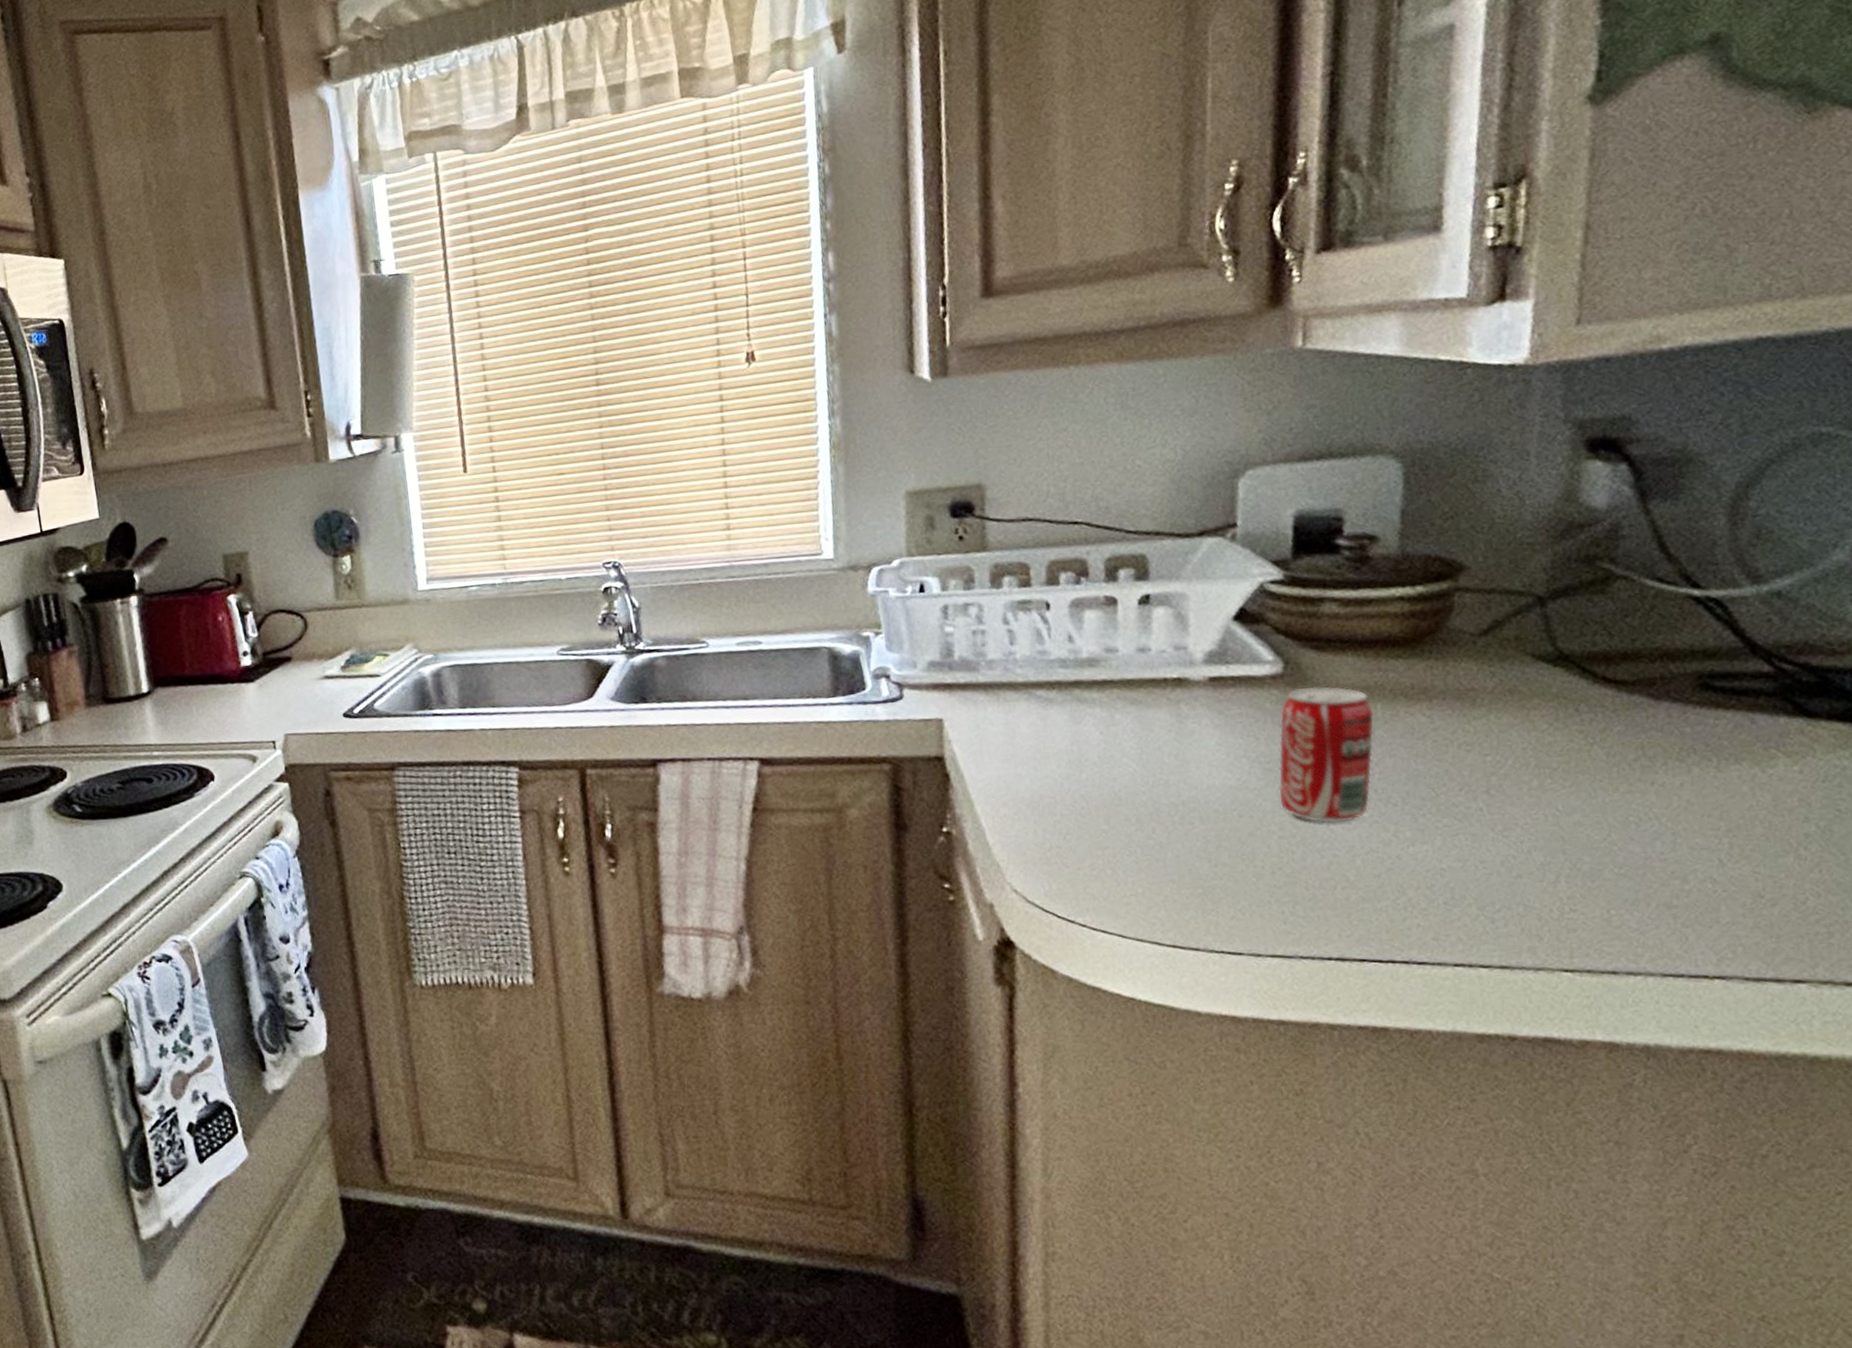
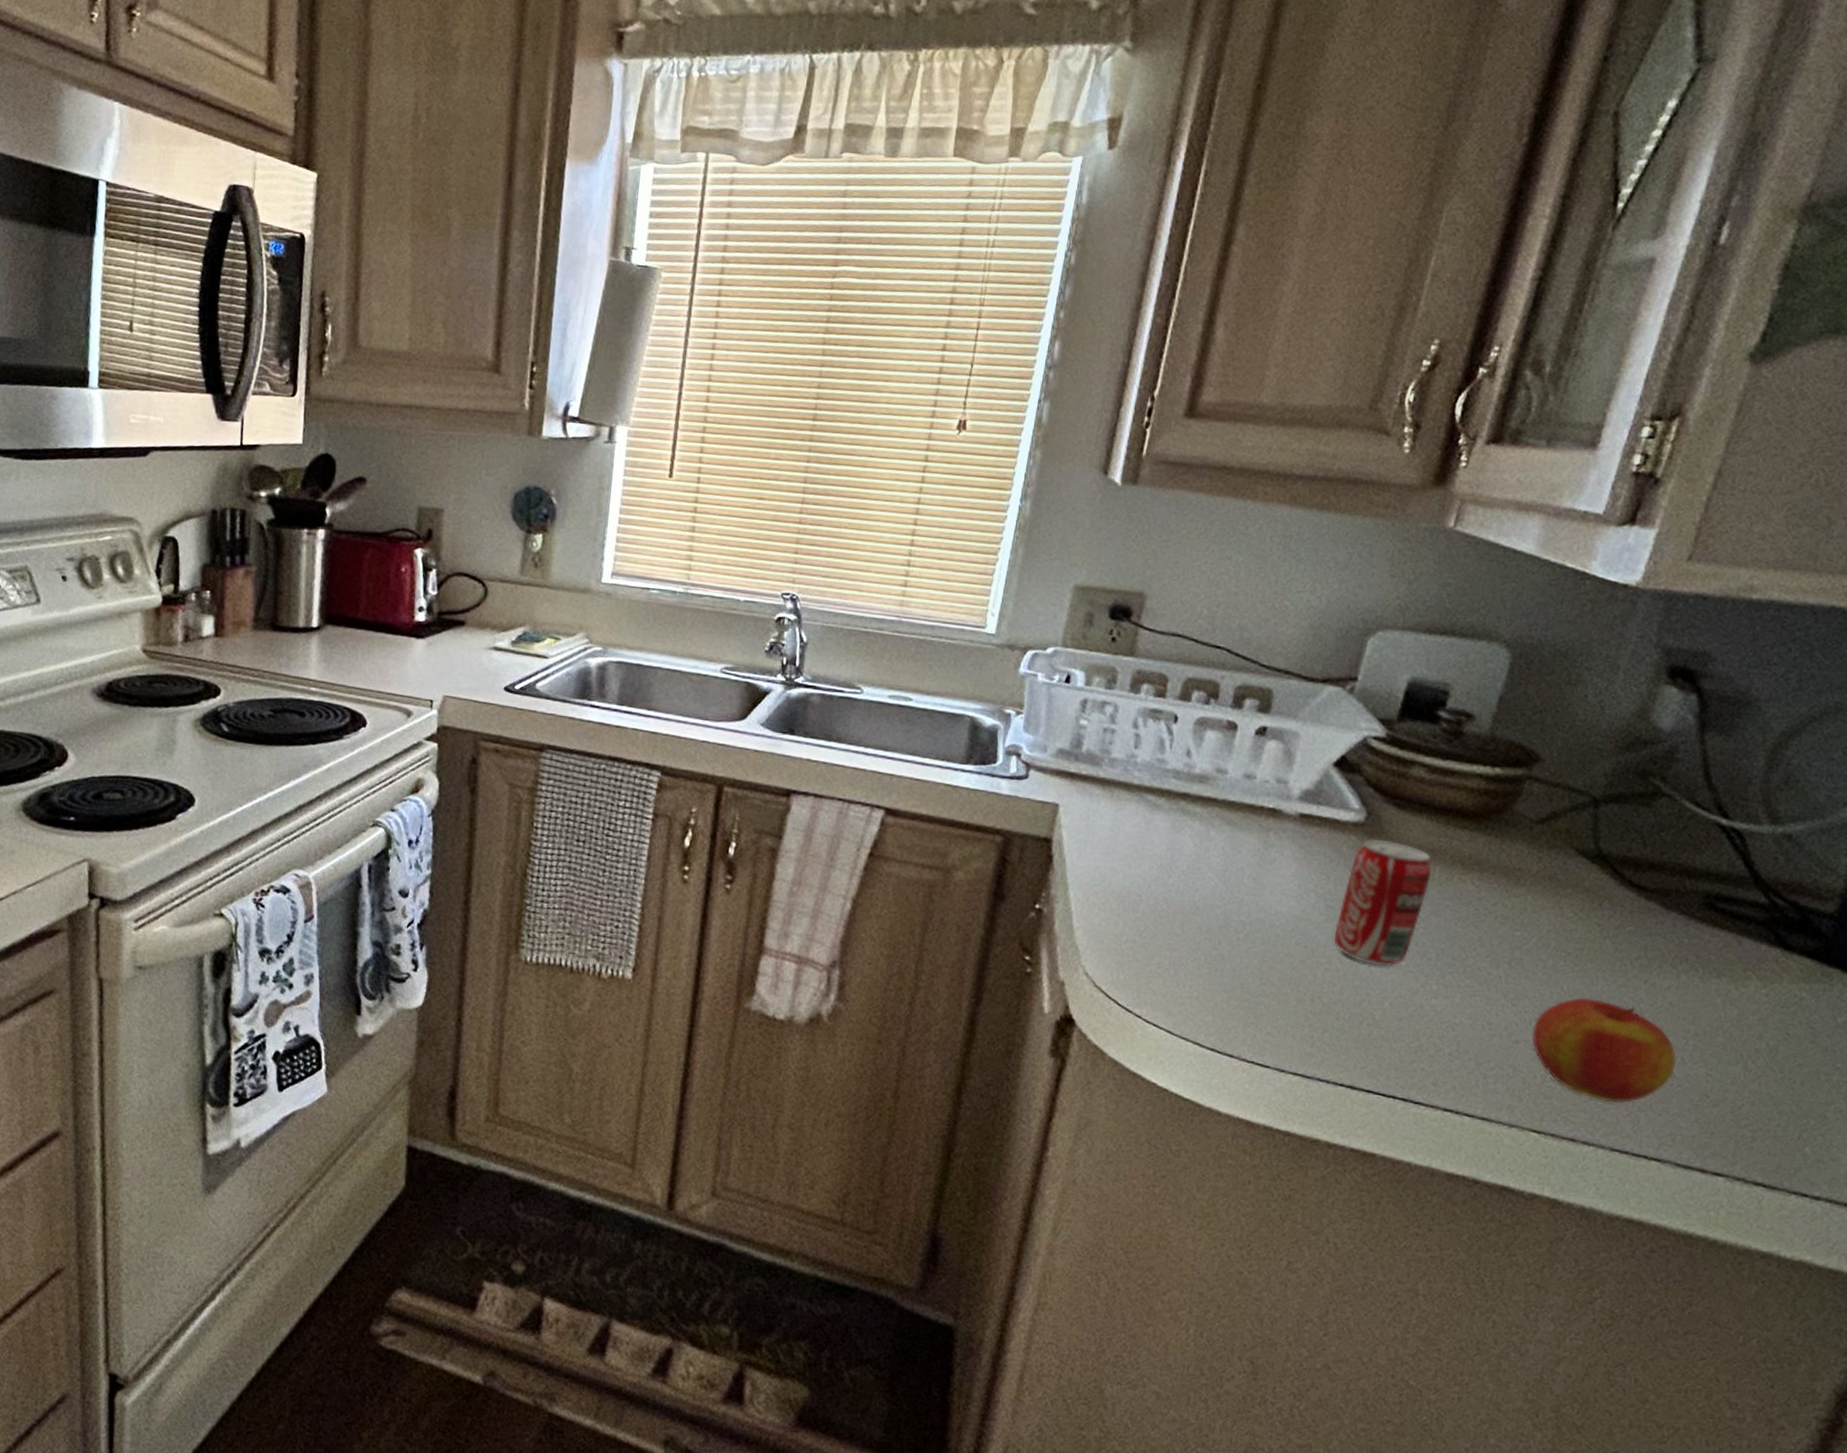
apple: none [1534,812,1715,924] -> present [1531,997,1677,1104]

